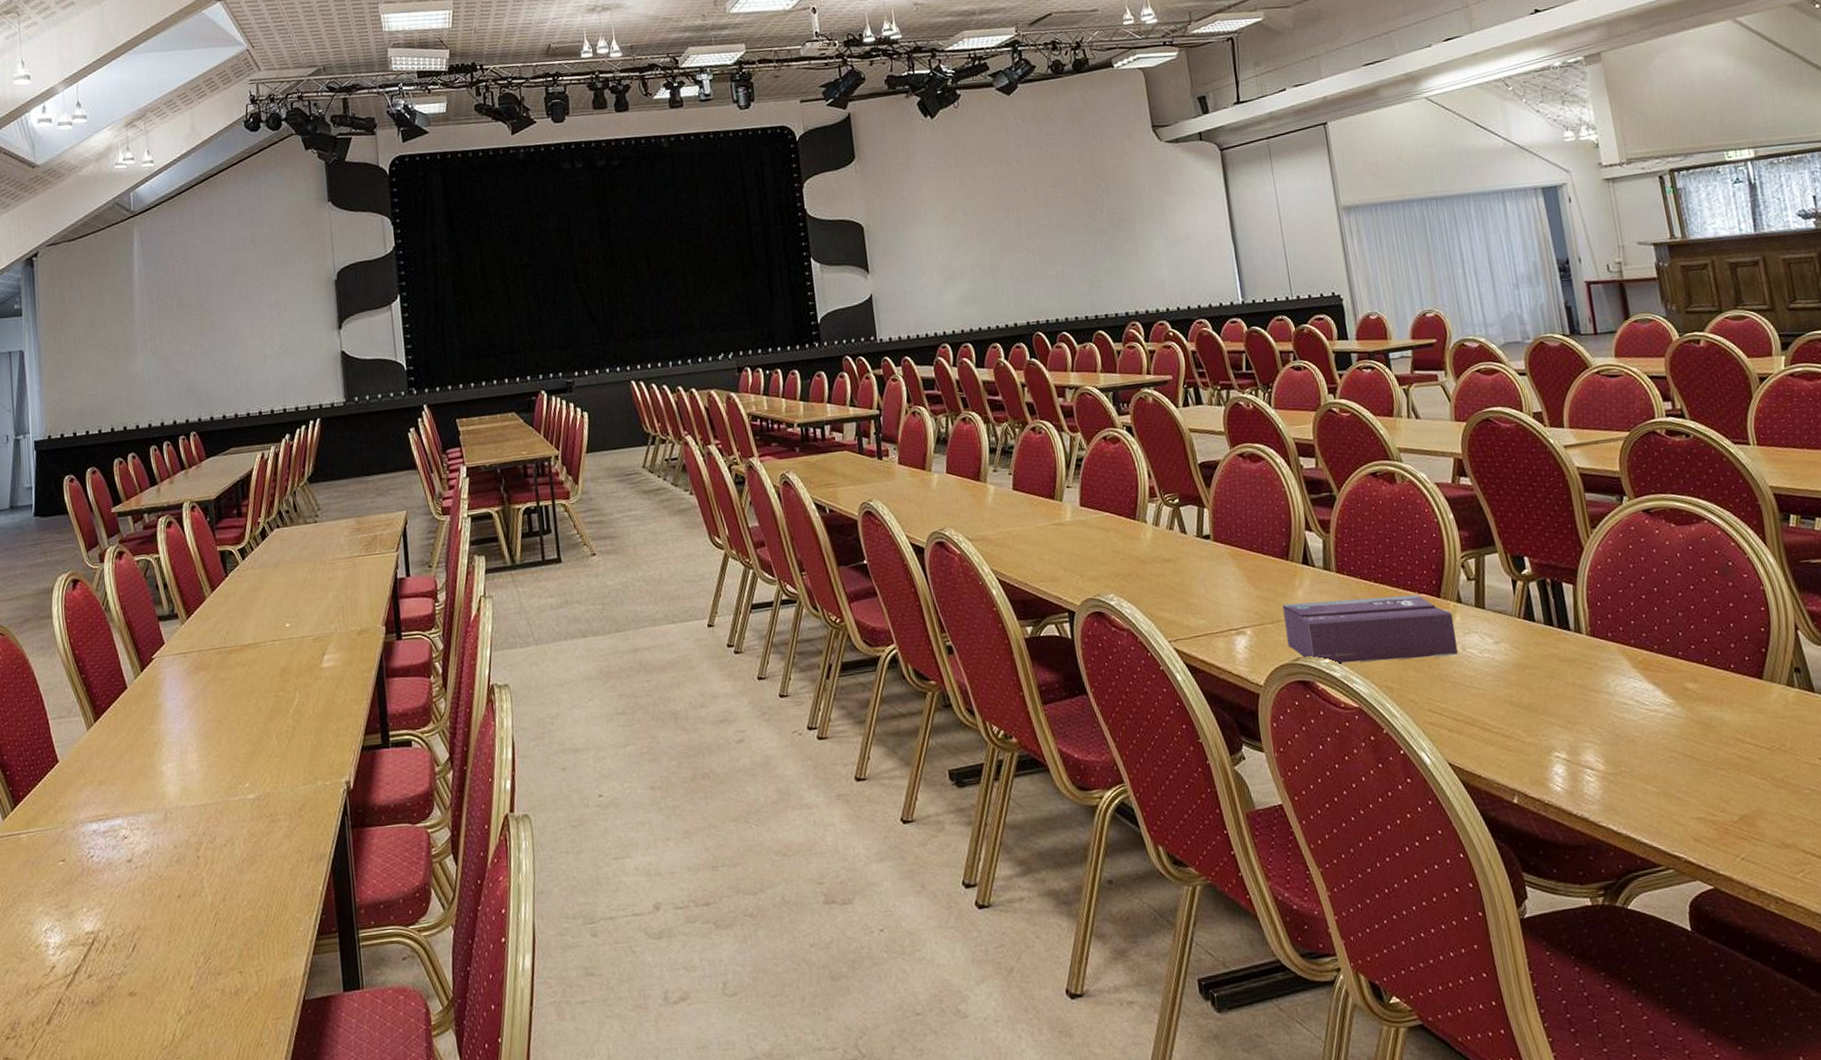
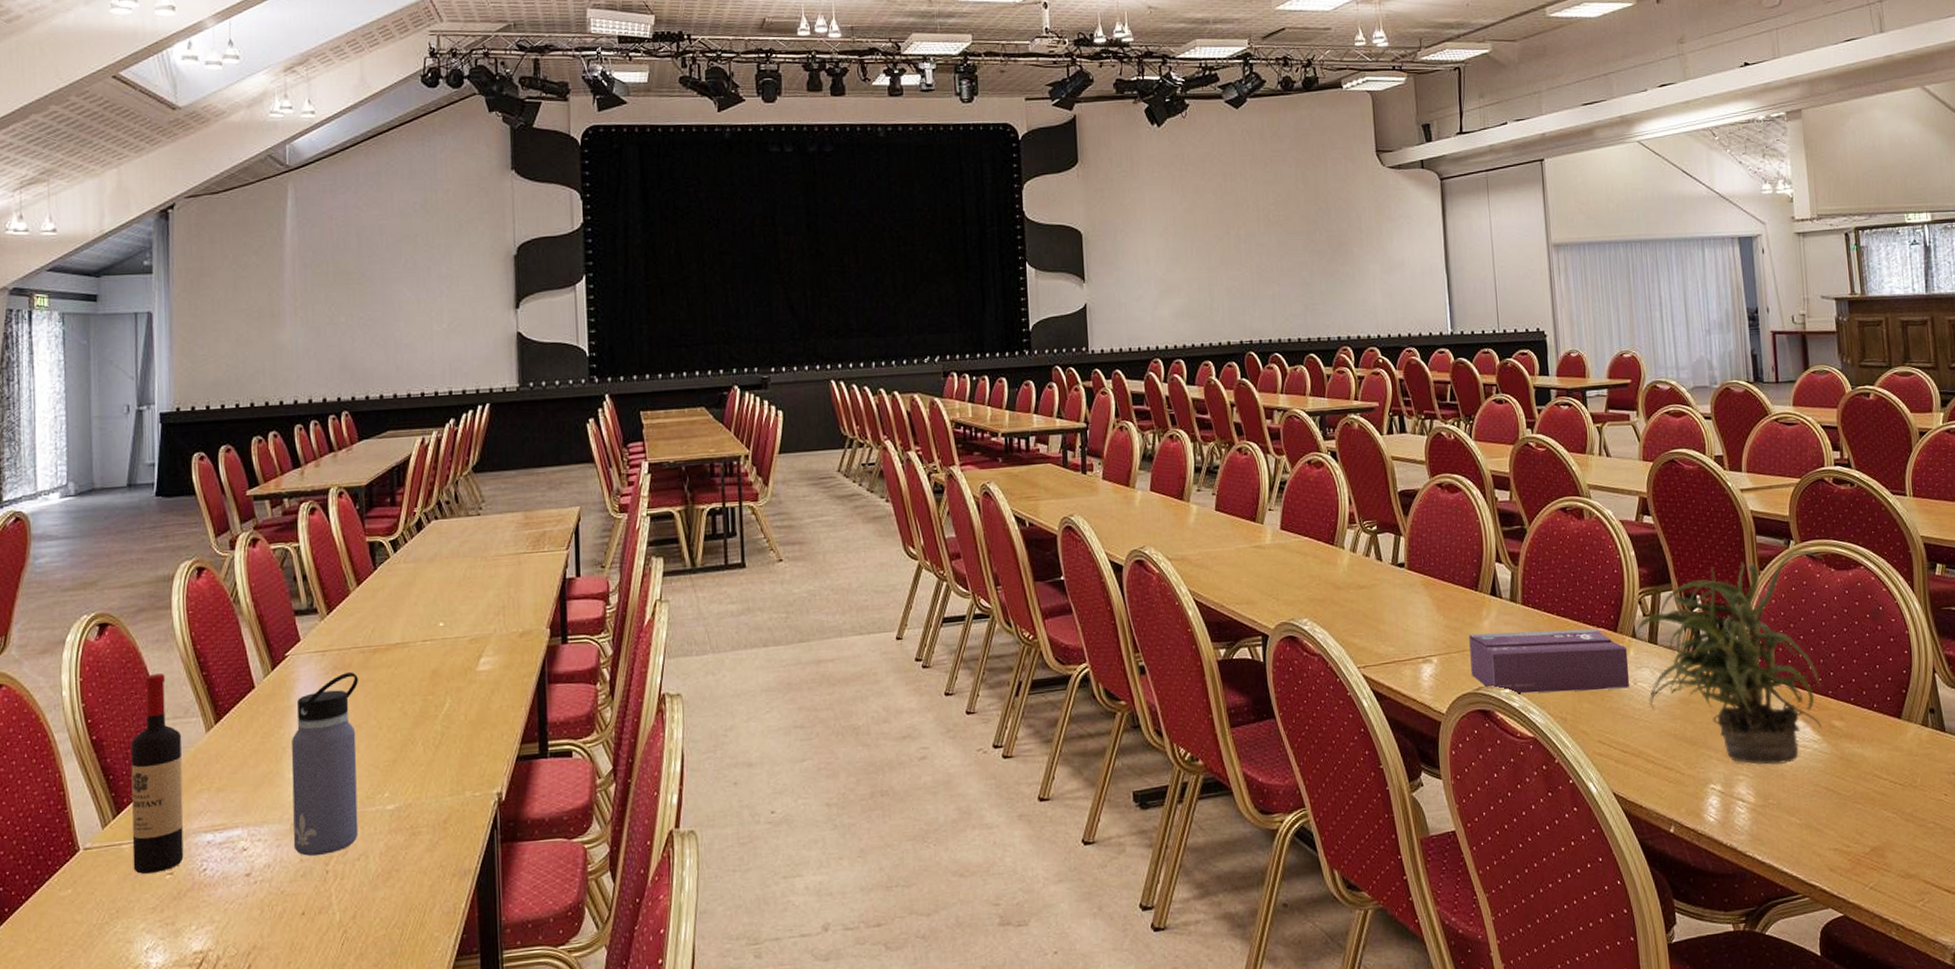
wine bottle: none [23,677,74,861] -> present [130,673,184,874]
water bottle: none [161,671,224,843] -> present [291,672,359,856]
potted plant: none [1460,506,1674,731] -> present [1635,550,1823,765]

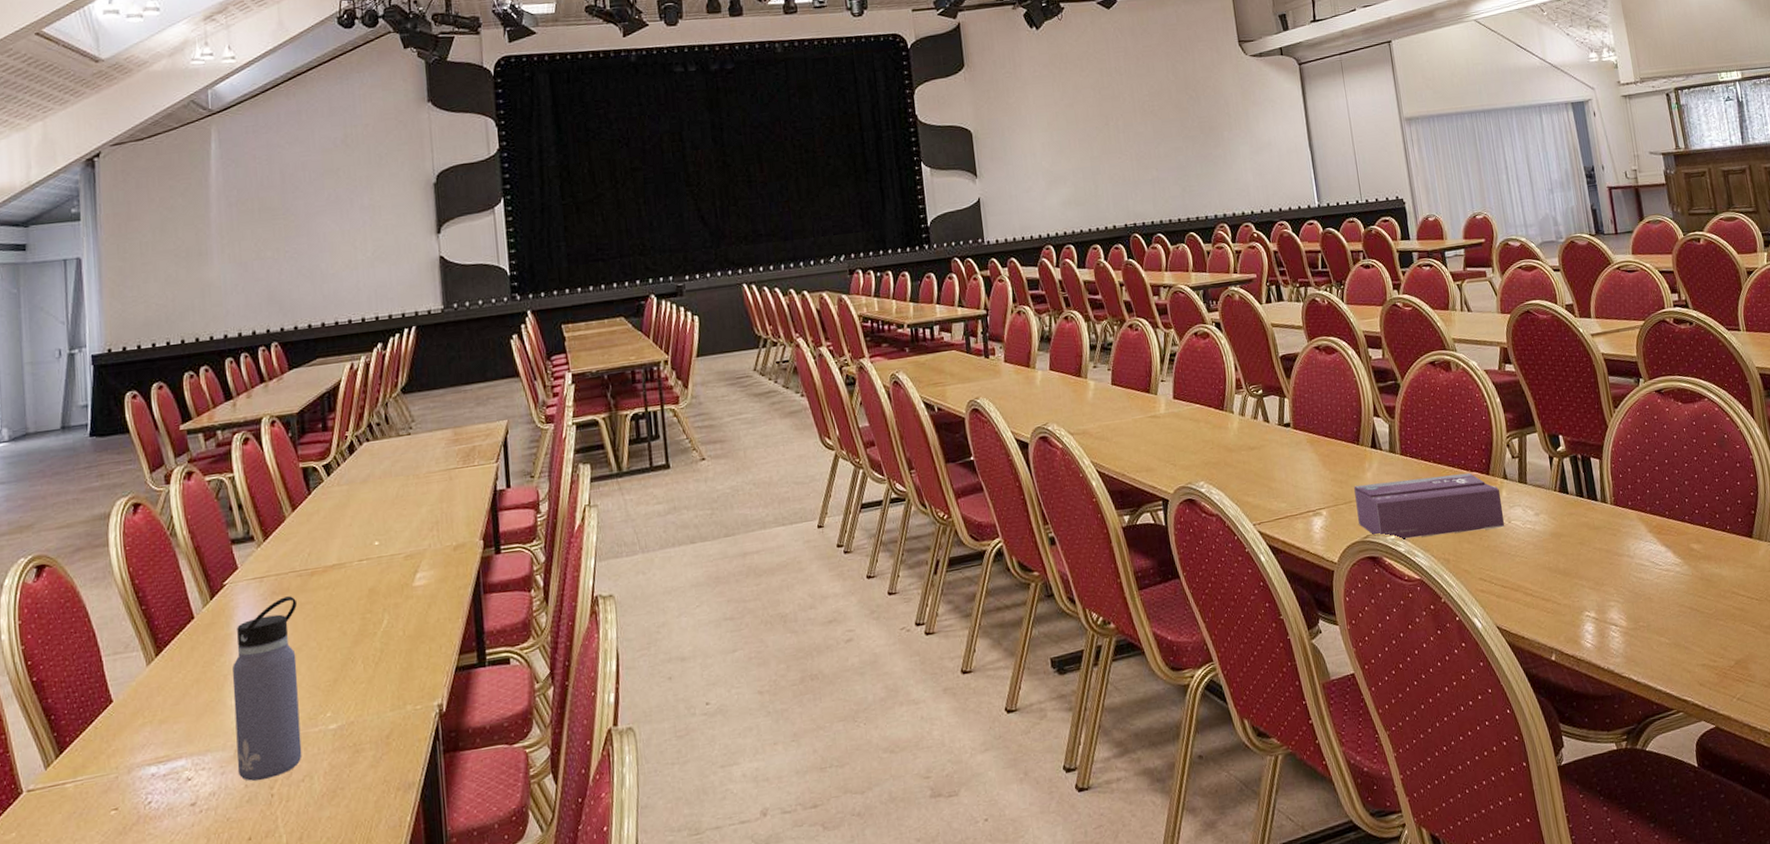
wine bottle: present [130,673,184,874] -> none [71,610,128,812]
potted plant: present [1635,550,1823,765] -> none [1506,387,1682,590]

